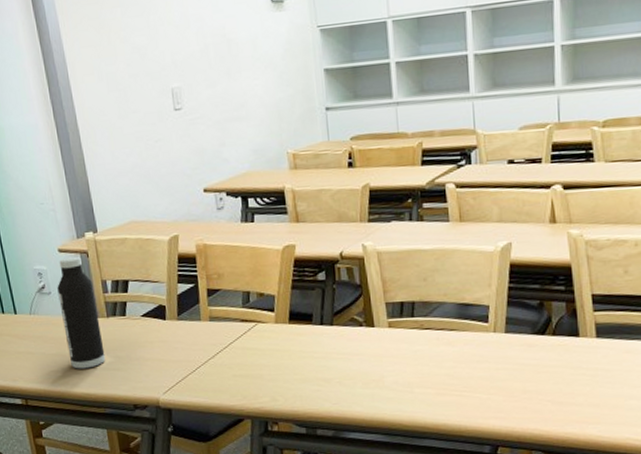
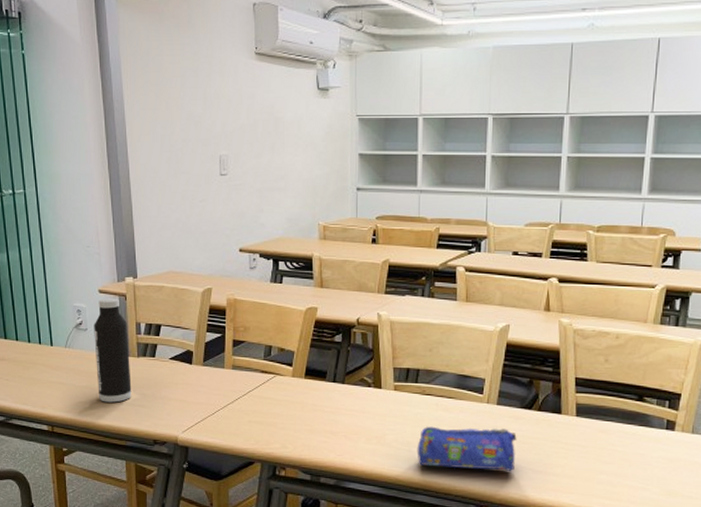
pencil case: none [420,358,531,408] -> present [417,426,517,471]

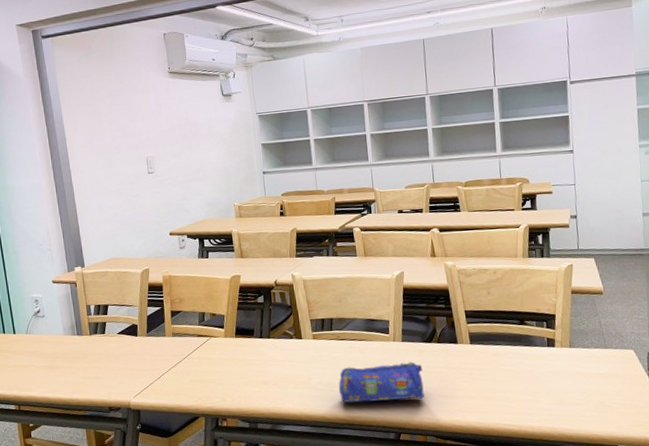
water bottle: present [94,297,132,403] -> none [50,286,87,379]

